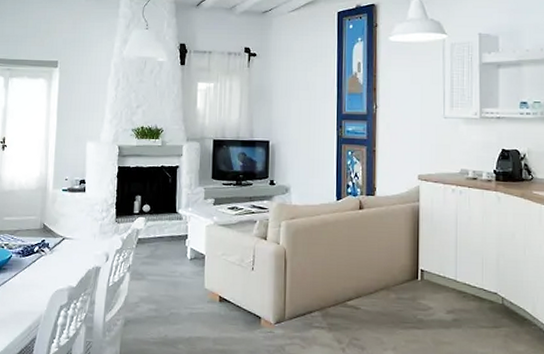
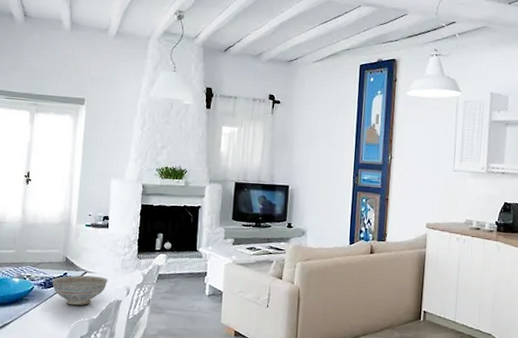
decorative bowl: none [29,242,87,274] -> present [51,275,108,306]

